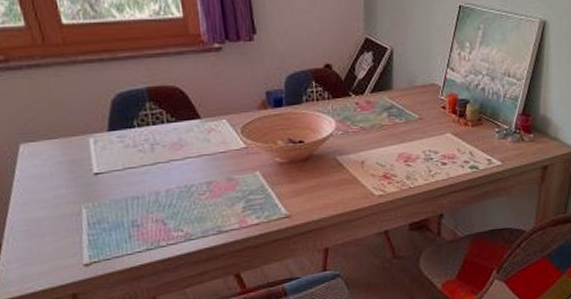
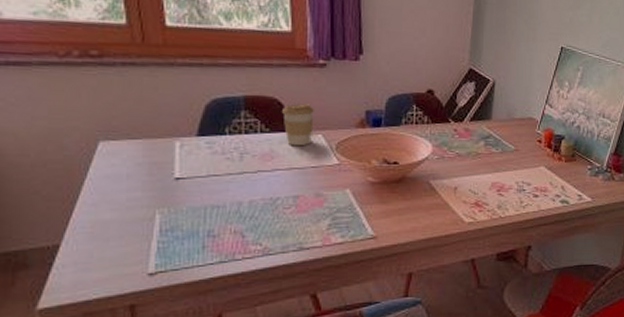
coffee cup: none [185,90,217,133] -> present [282,103,314,146]

